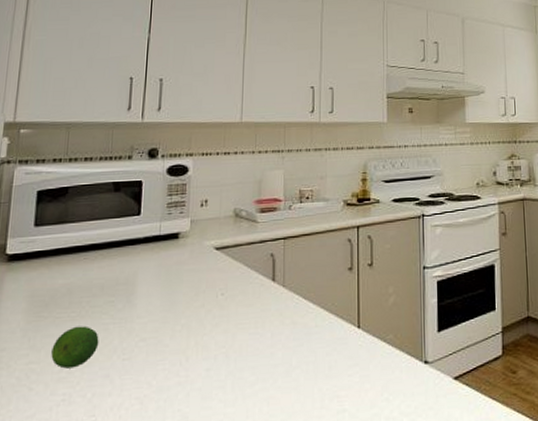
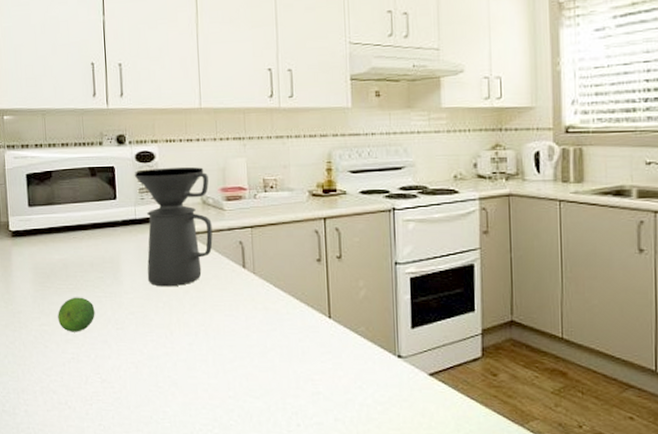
coffee maker: none [163,179,243,308] -> present [134,166,213,287]

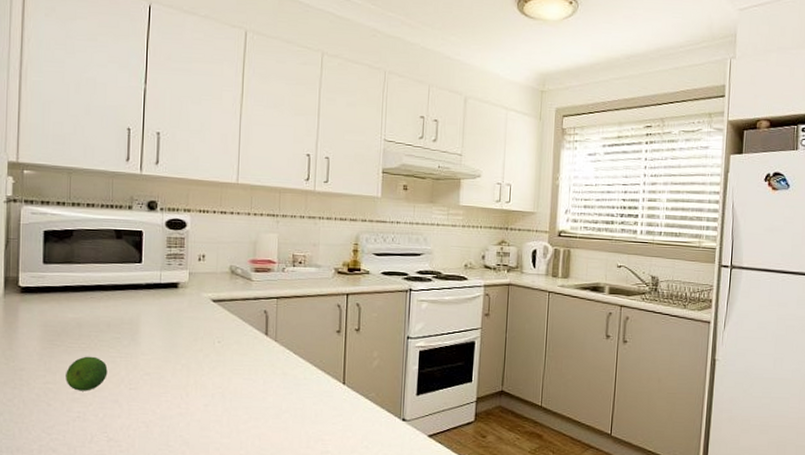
coffee maker: present [134,166,213,287] -> none [163,236,239,350]

